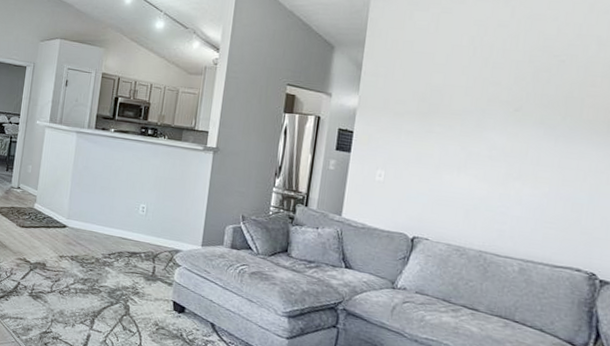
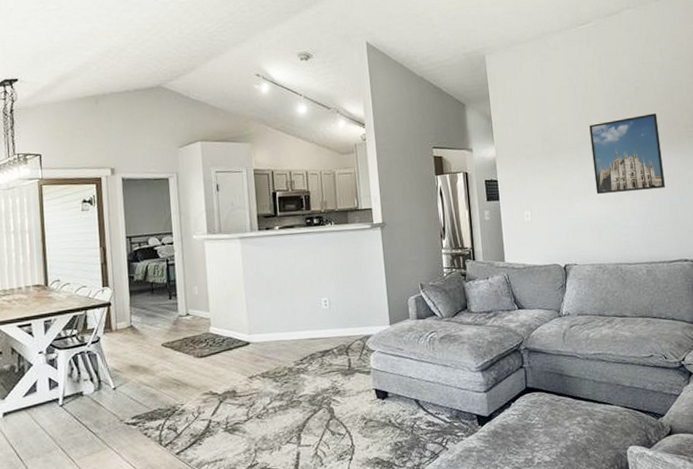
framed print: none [474,93,583,182] -> present [589,113,665,194]

